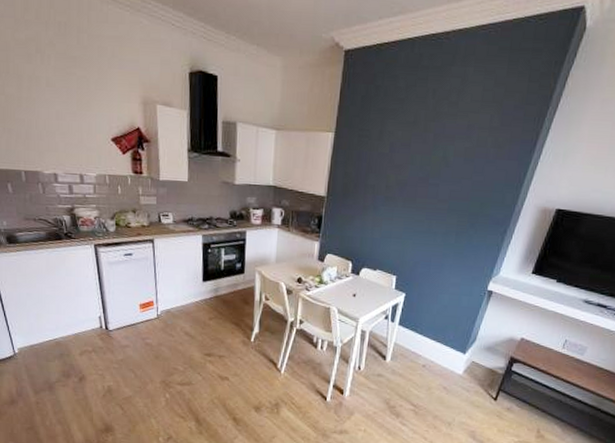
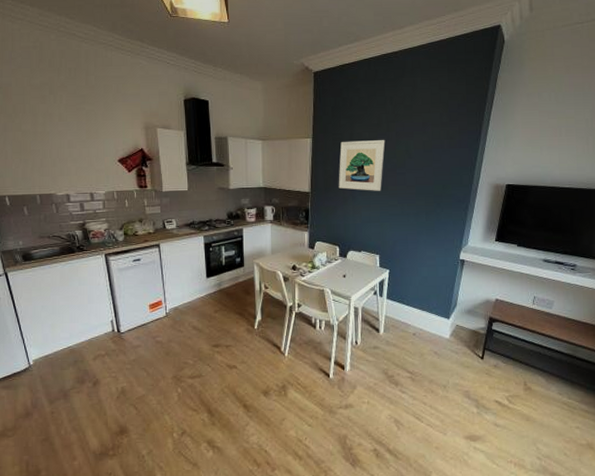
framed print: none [358,139,421,203] -> present [338,140,386,191]

